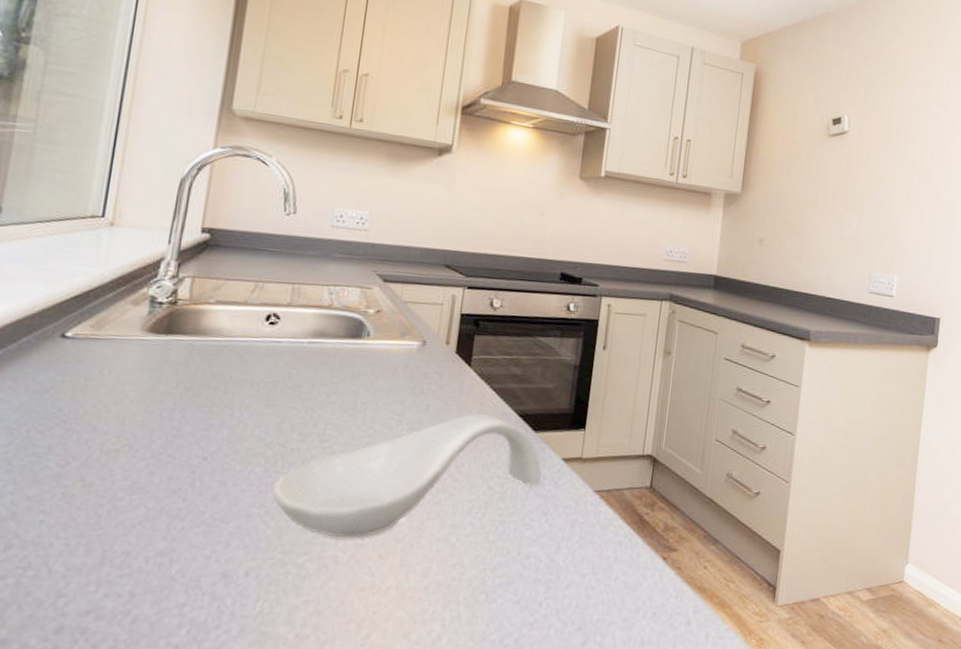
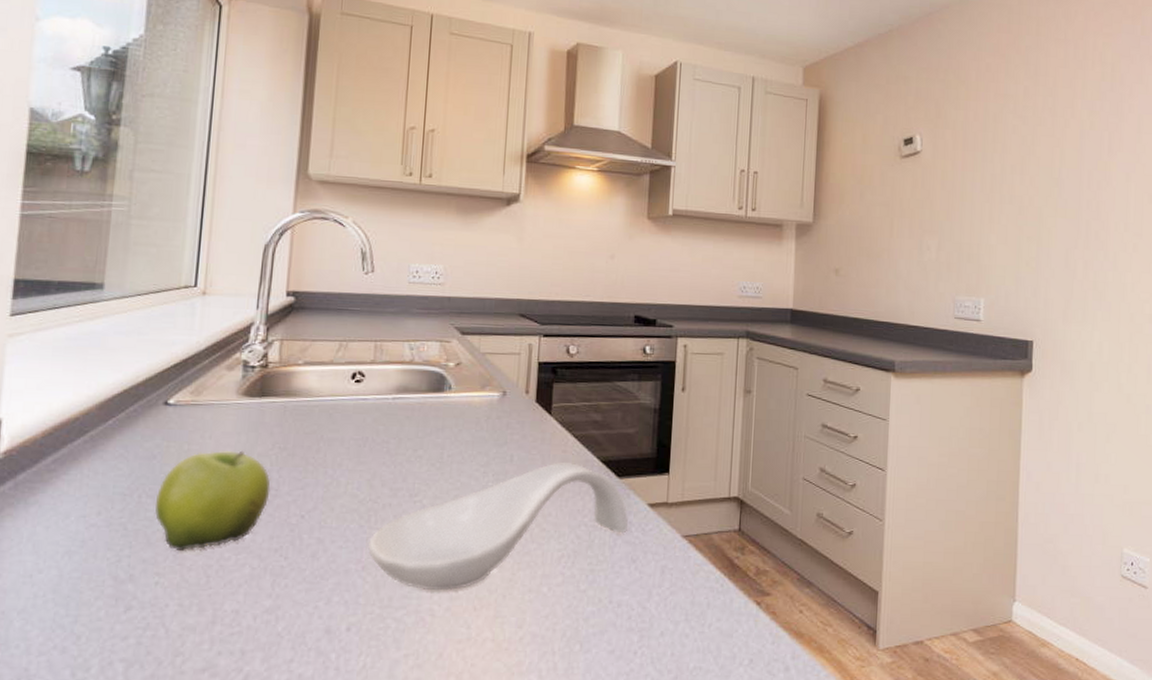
fruit: none [44,388,173,490] -> present [155,450,271,552]

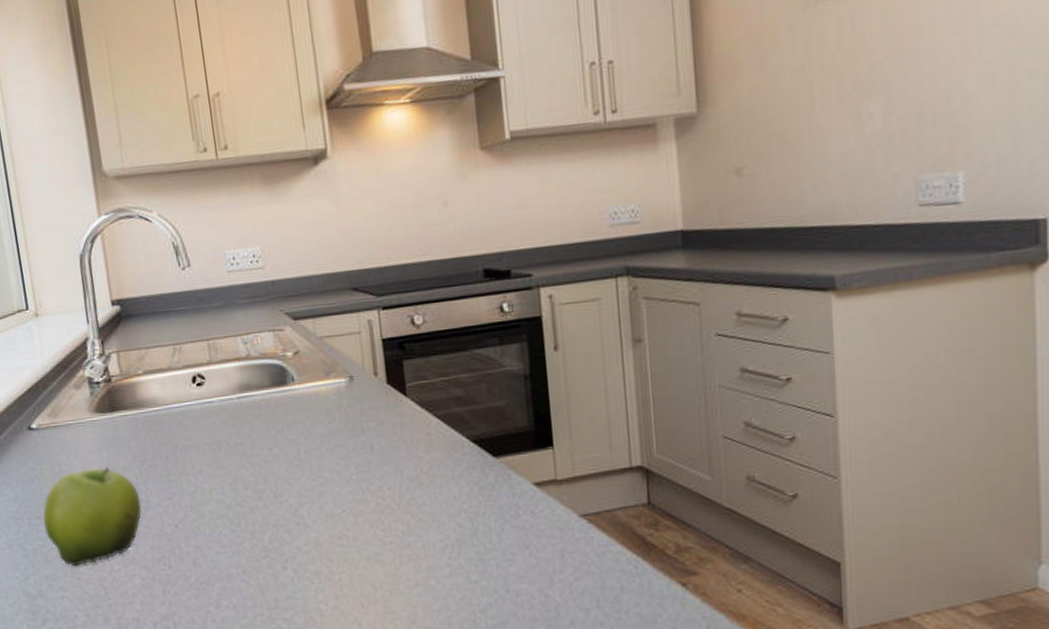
spoon rest: present [367,462,629,591] -> none [243,446,515,591]

